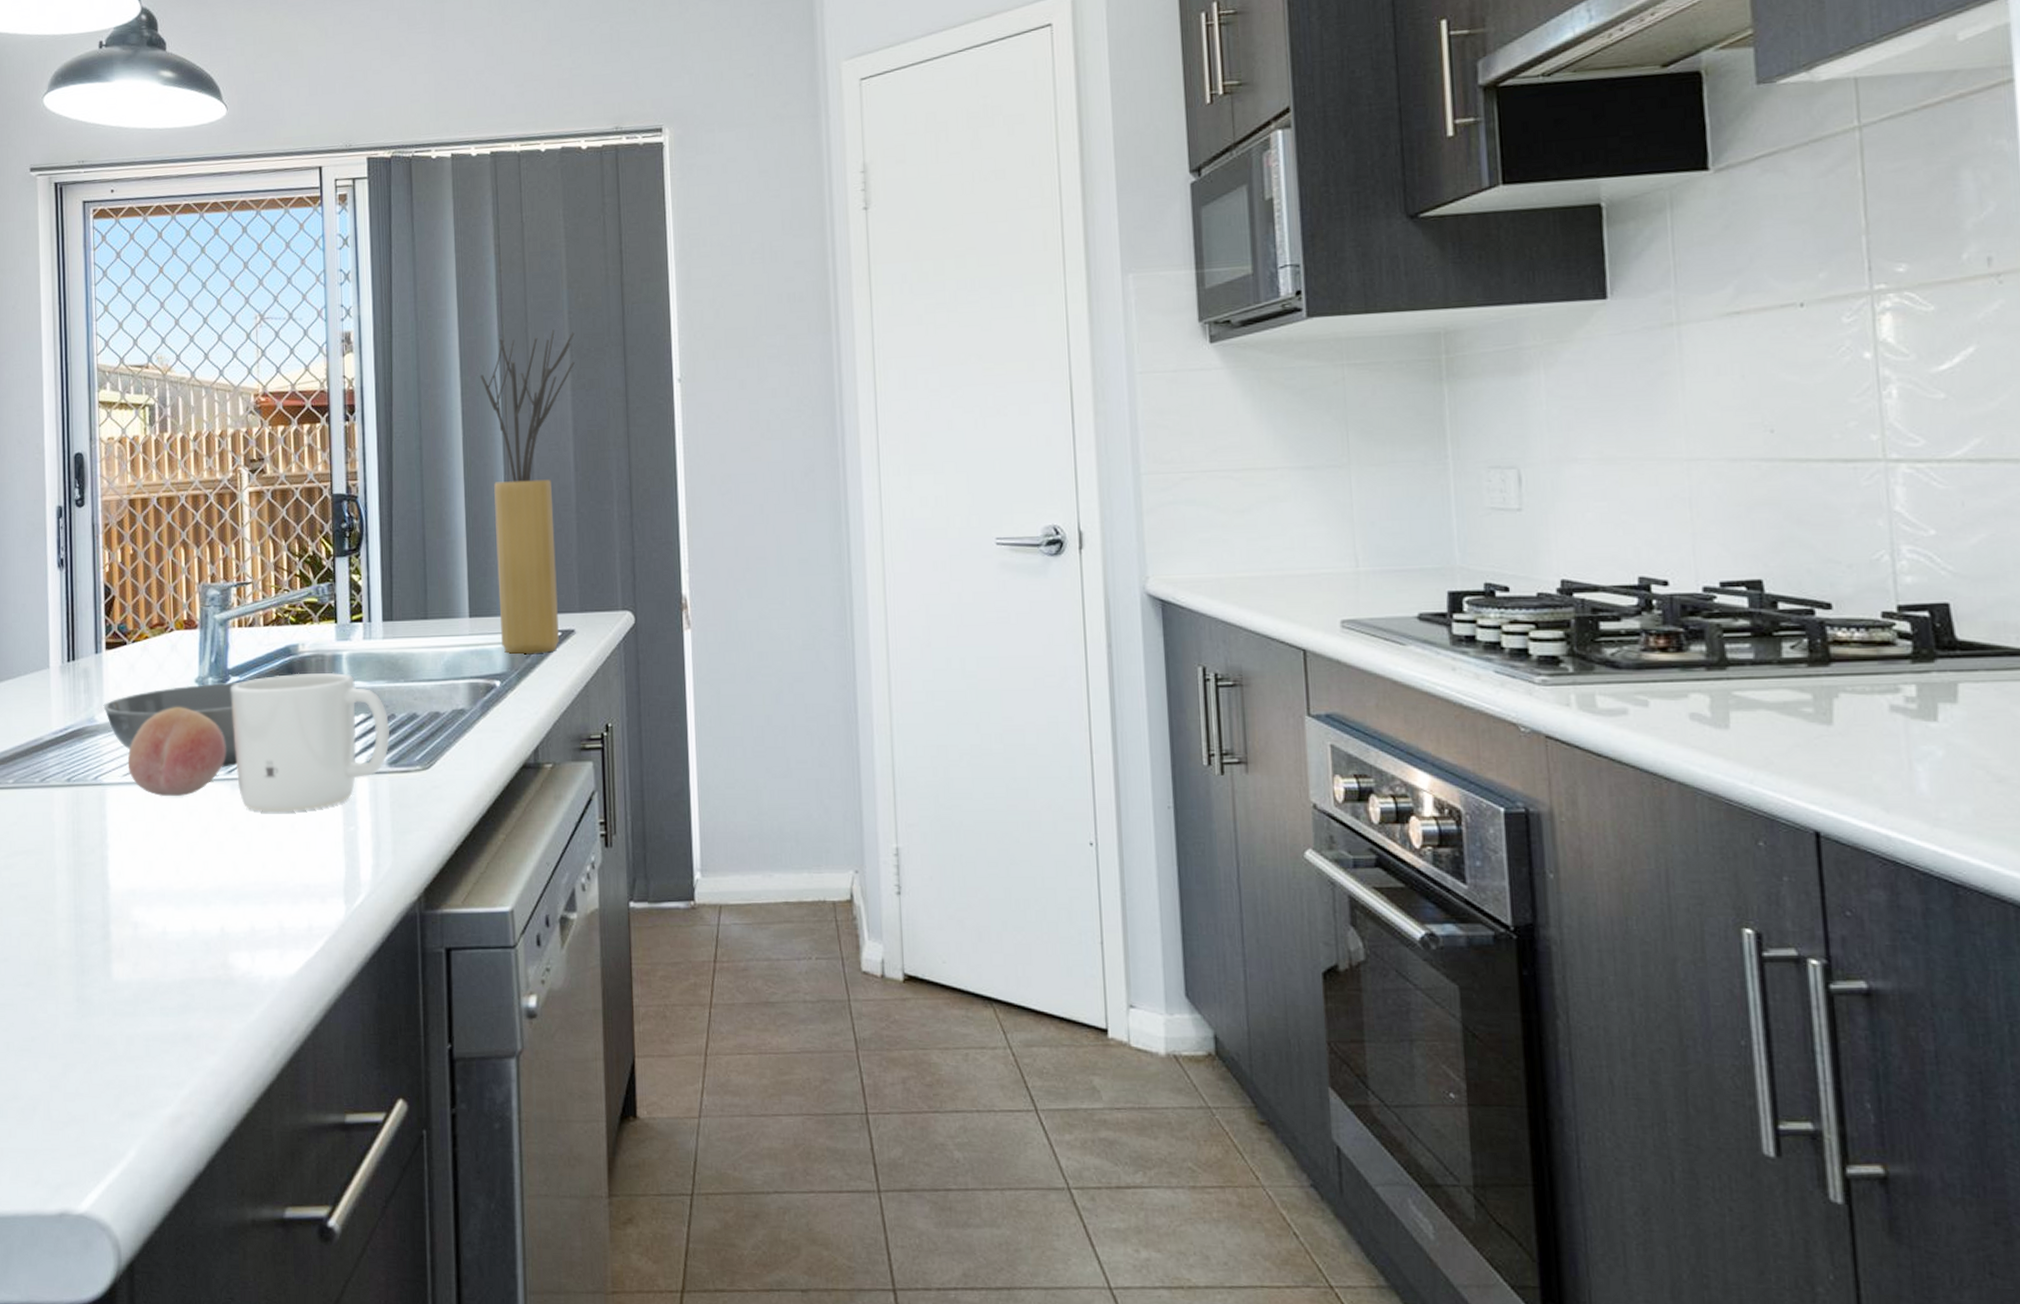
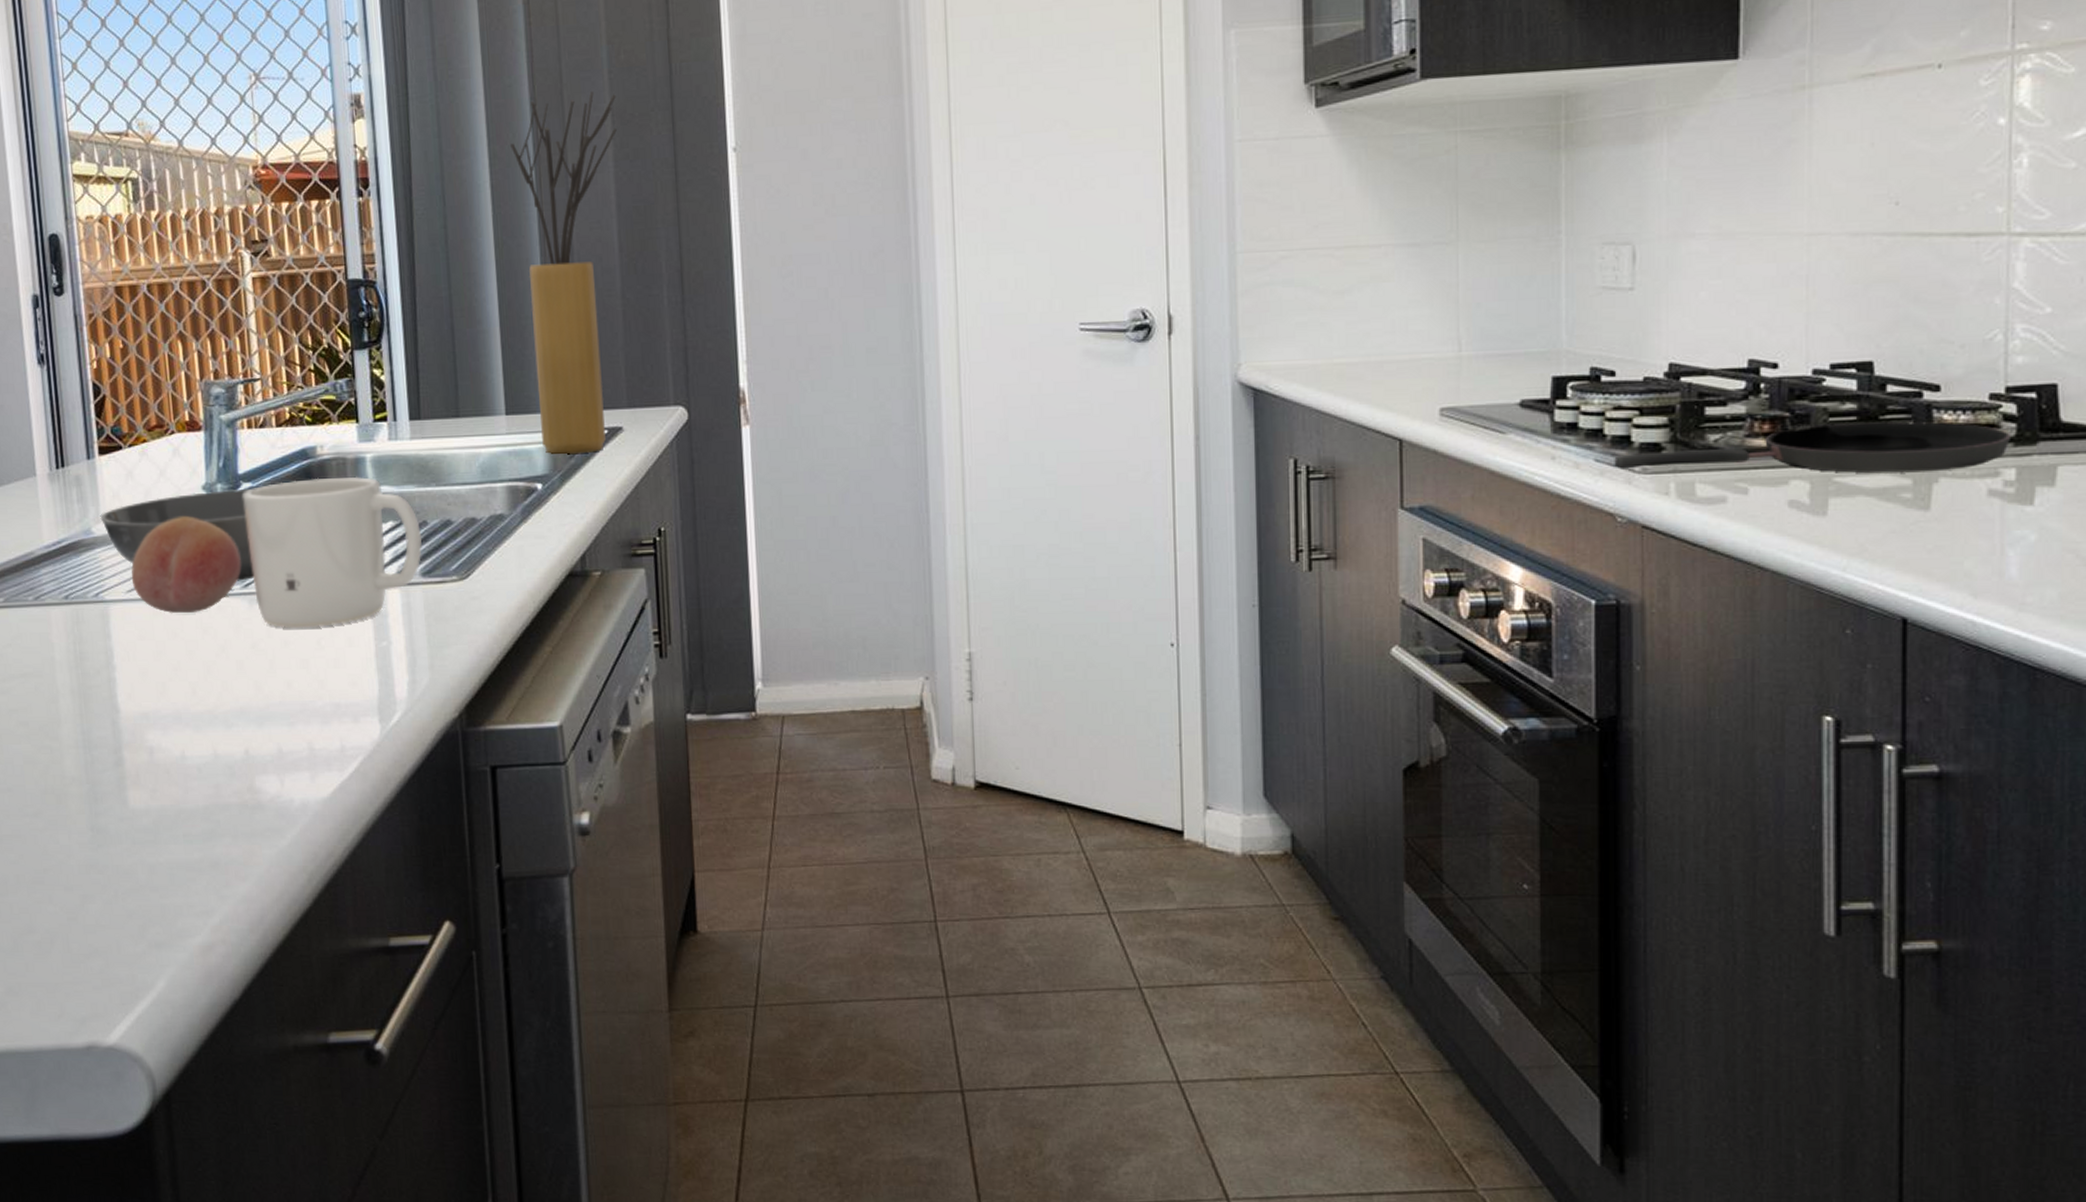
frying pan: none [1513,638,1909,688] -> present [1614,421,2012,474]

